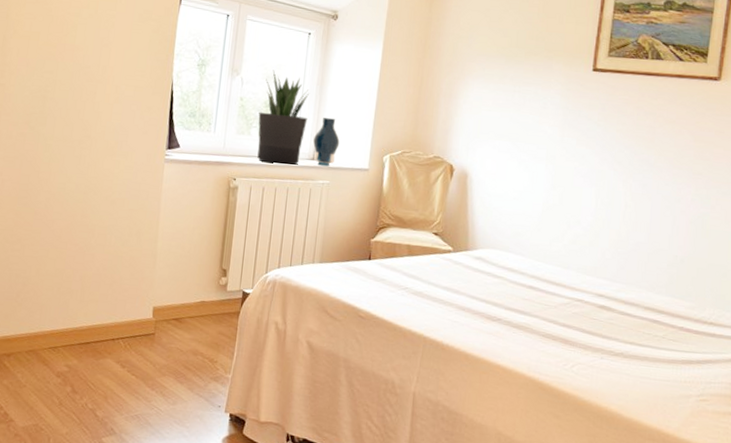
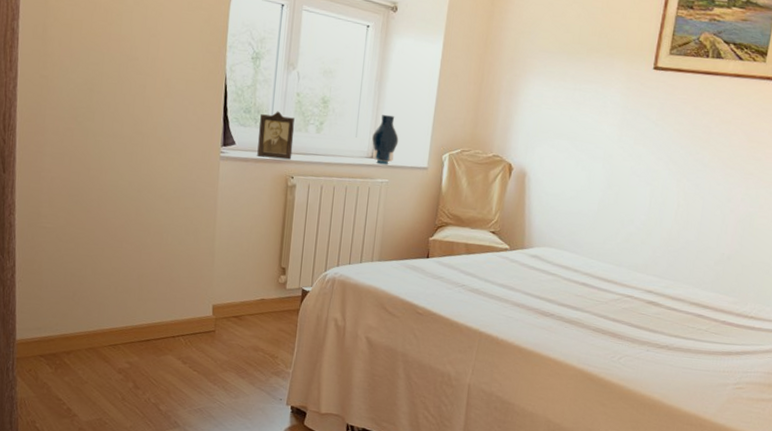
photo frame: none [200,115,238,162] -> present [257,111,295,160]
planter: present [257,70,309,166] -> none [315,64,368,164]

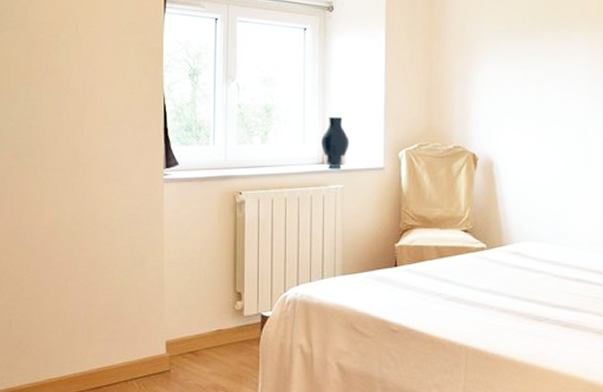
photo frame: present [257,111,295,160] -> none [201,125,239,175]

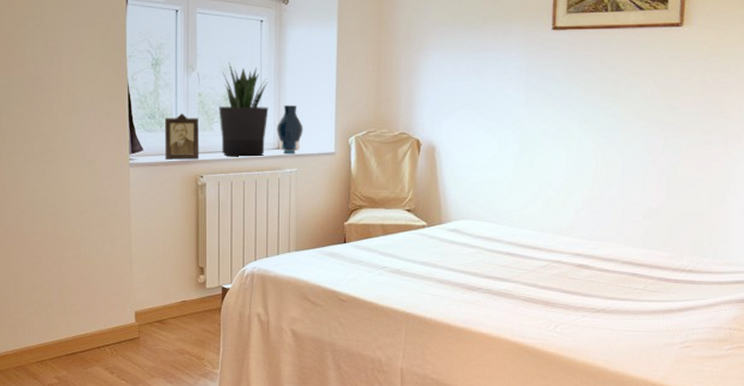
photo frame: none [201,125,239,175] -> present [164,113,200,160]
planter: none [259,71,312,172] -> present [219,62,269,157]

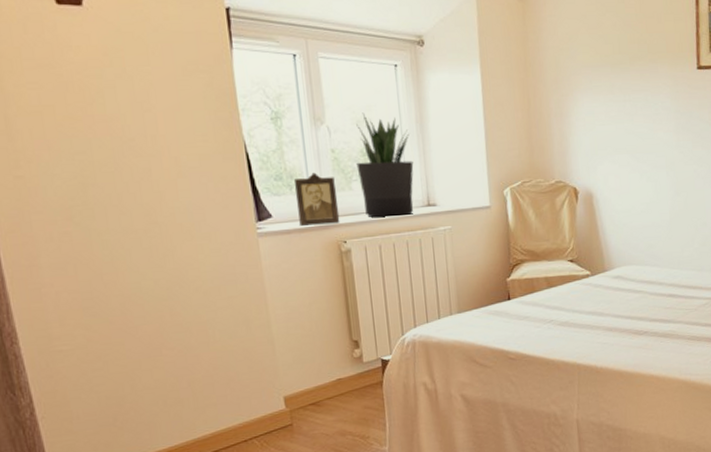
vase: present [277,105,303,154] -> none [424,158,454,212]

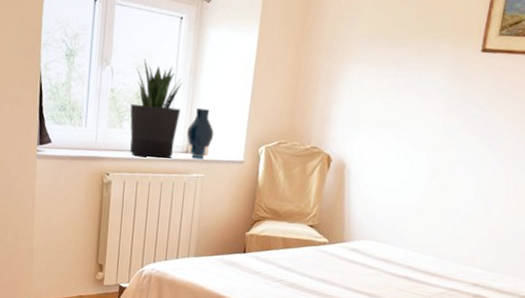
photo frame: present [293,172,340,226] -> none [73,108,109,157]
vase: none [424,158,454,212] -> present [187,108,214,160]

